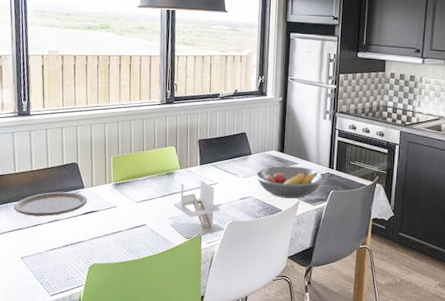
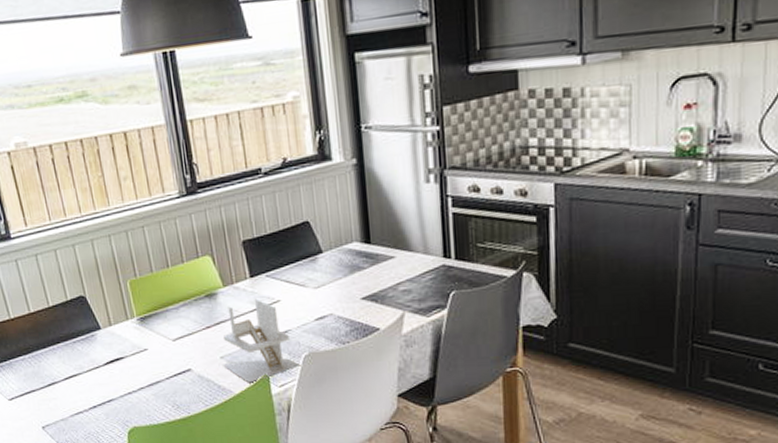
plate: present [13,191,88,217] -> none [18,336,109,374]
fruit bowl: present [255,165,324,199] -> none [333,261,439,311]

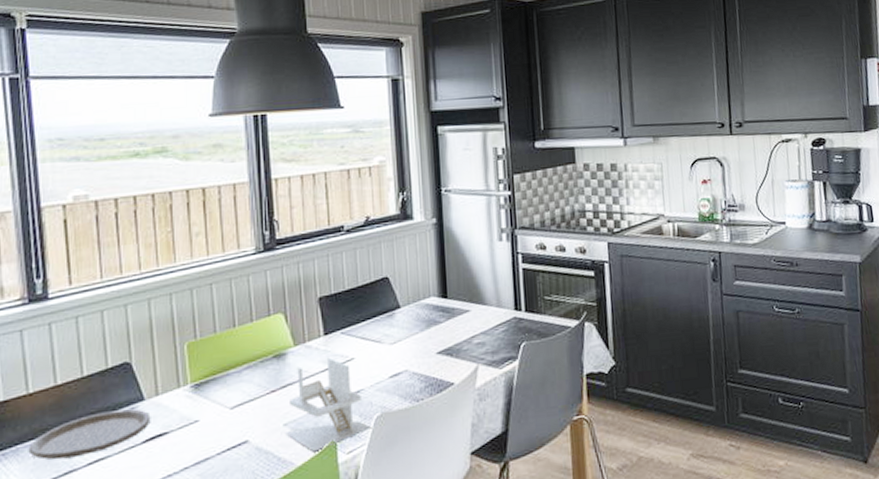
plate: none [18,336,109,374] -> present [28,408,151,460]

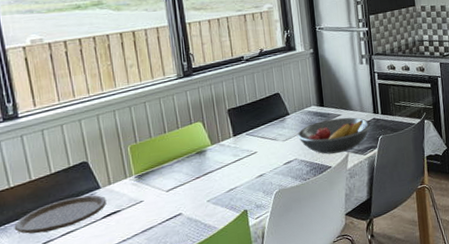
napkin holder: present [284,357,370,452] -> none [208,152,272,219]
fruit bowl: none [409,314,510,365] -> present [297,117,371,154]

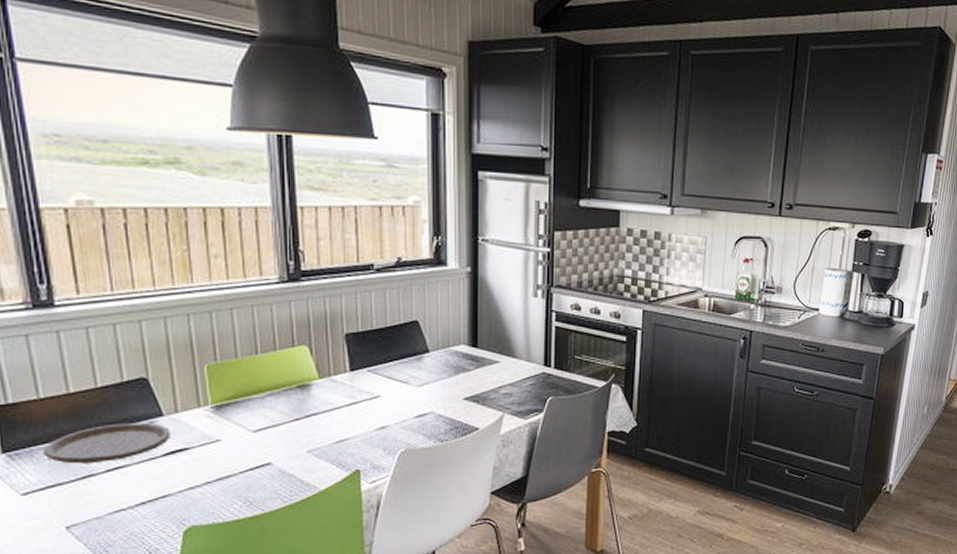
fruit bowl: present [297,117,371,154] -> none [437,365,538,411]

